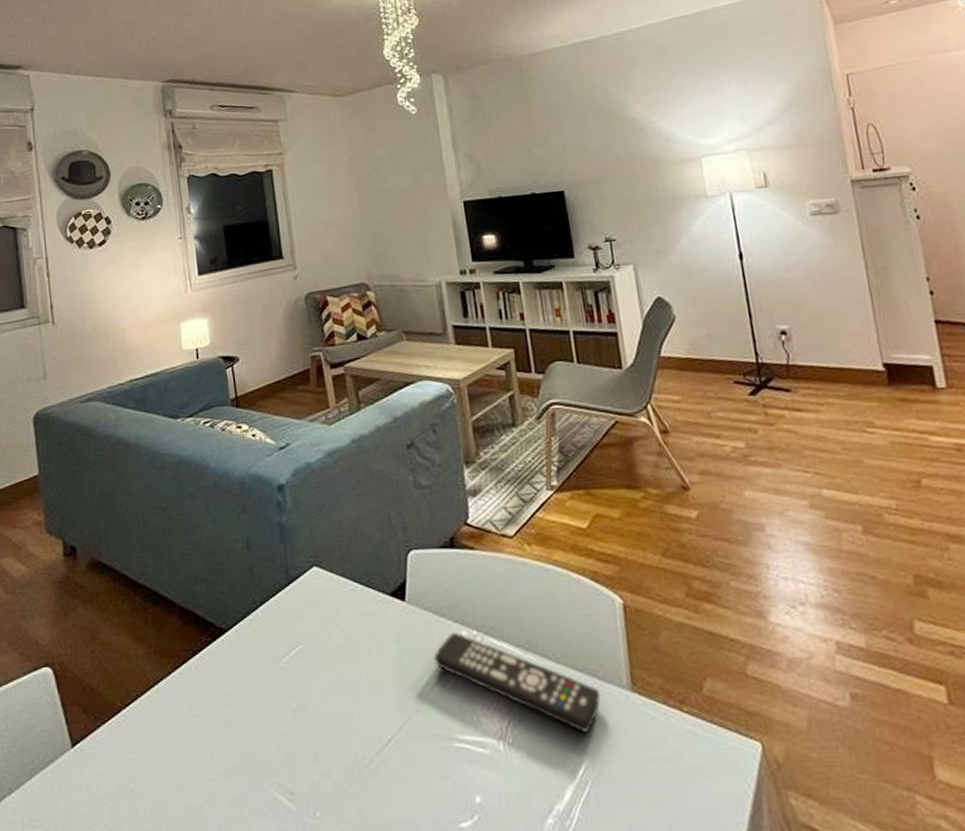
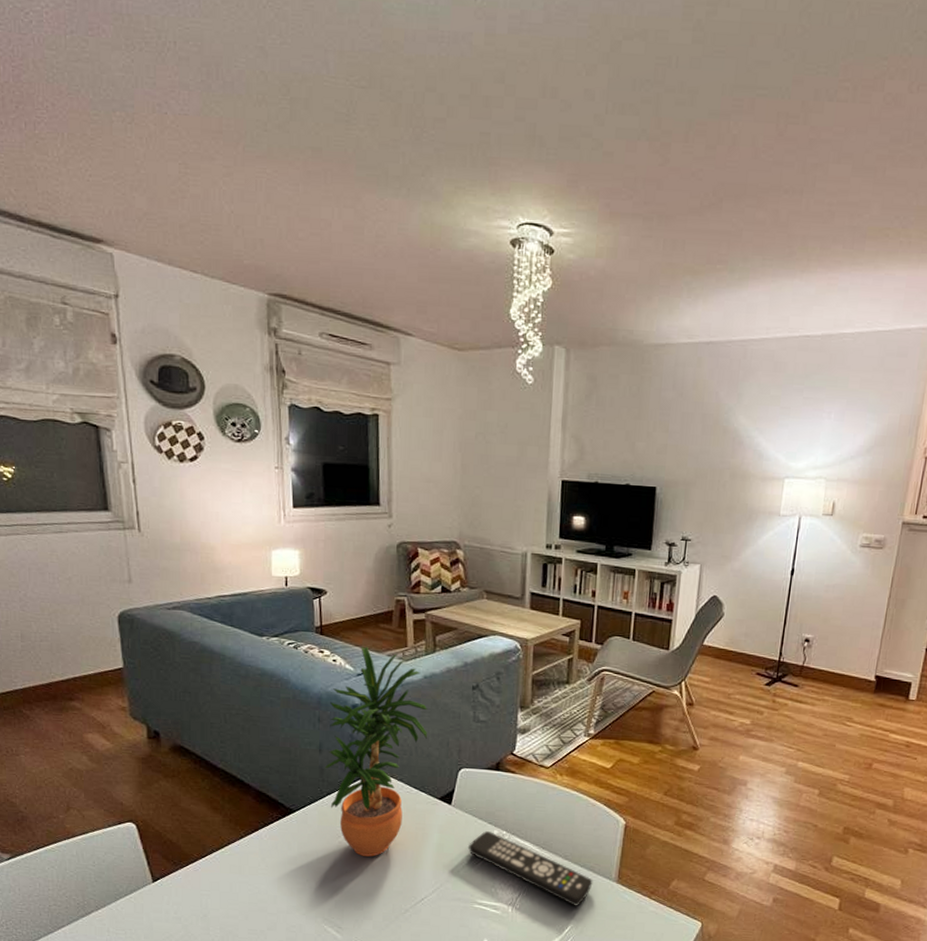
potted plant: none [254,413,366,685] -> present [325,646,428,857]

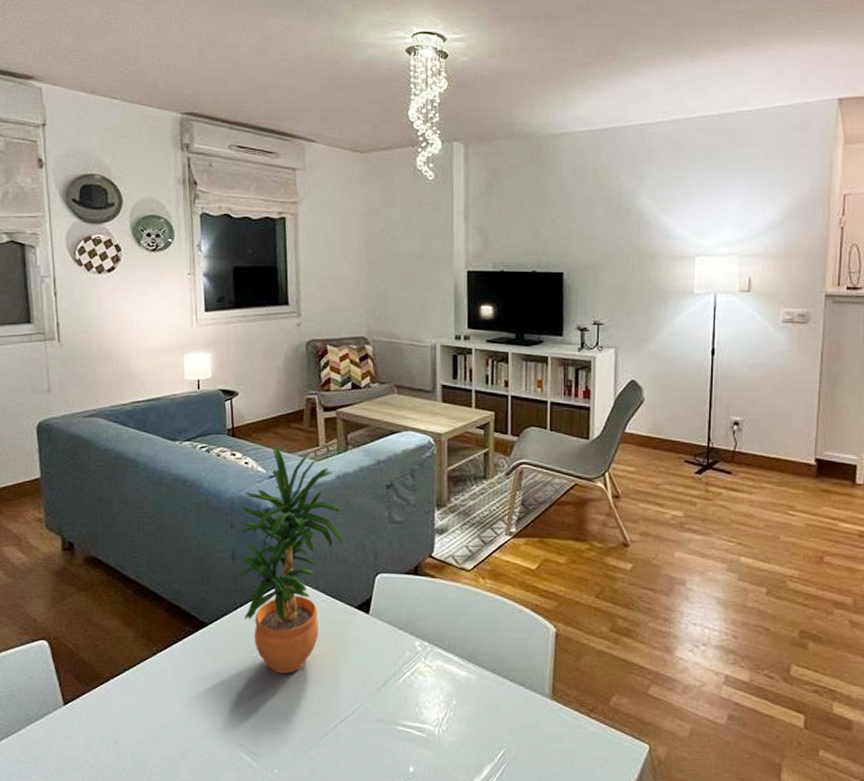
remote control: present [467,831,593,906] -> none [388,643,525,727]

